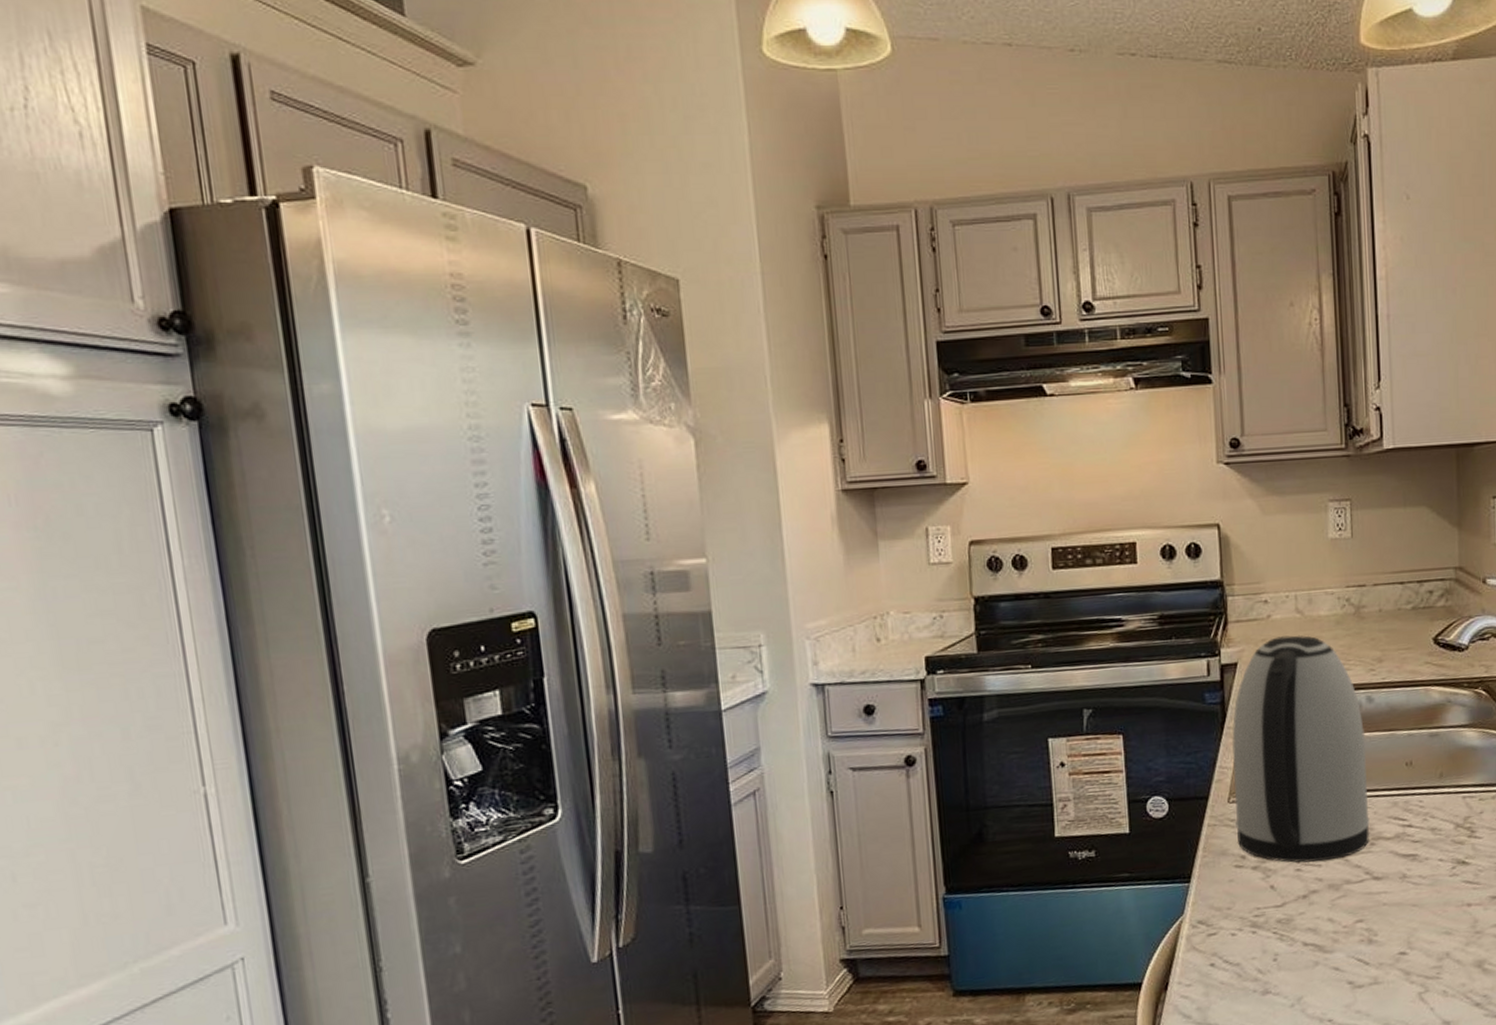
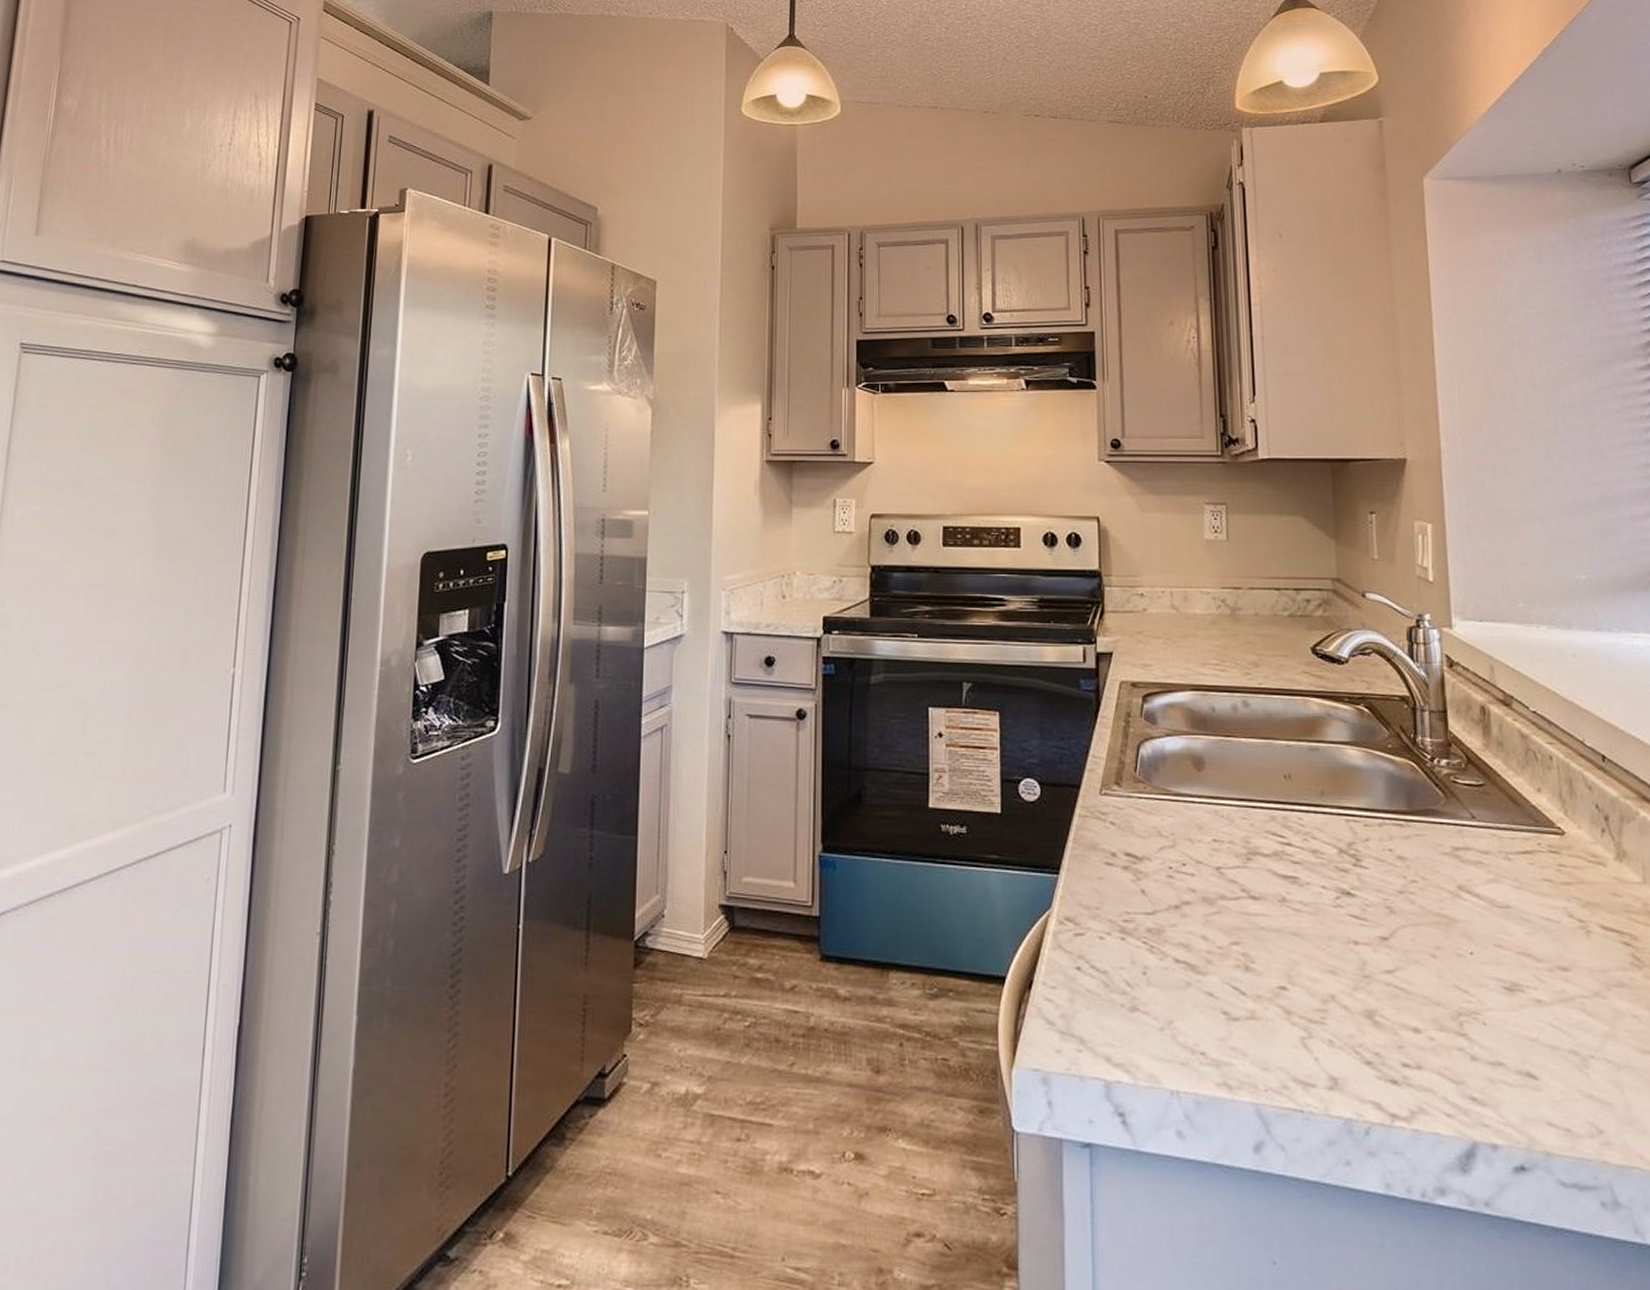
kettle: present [1231,635,1370,863] -> none [1104,631,1247,871]

